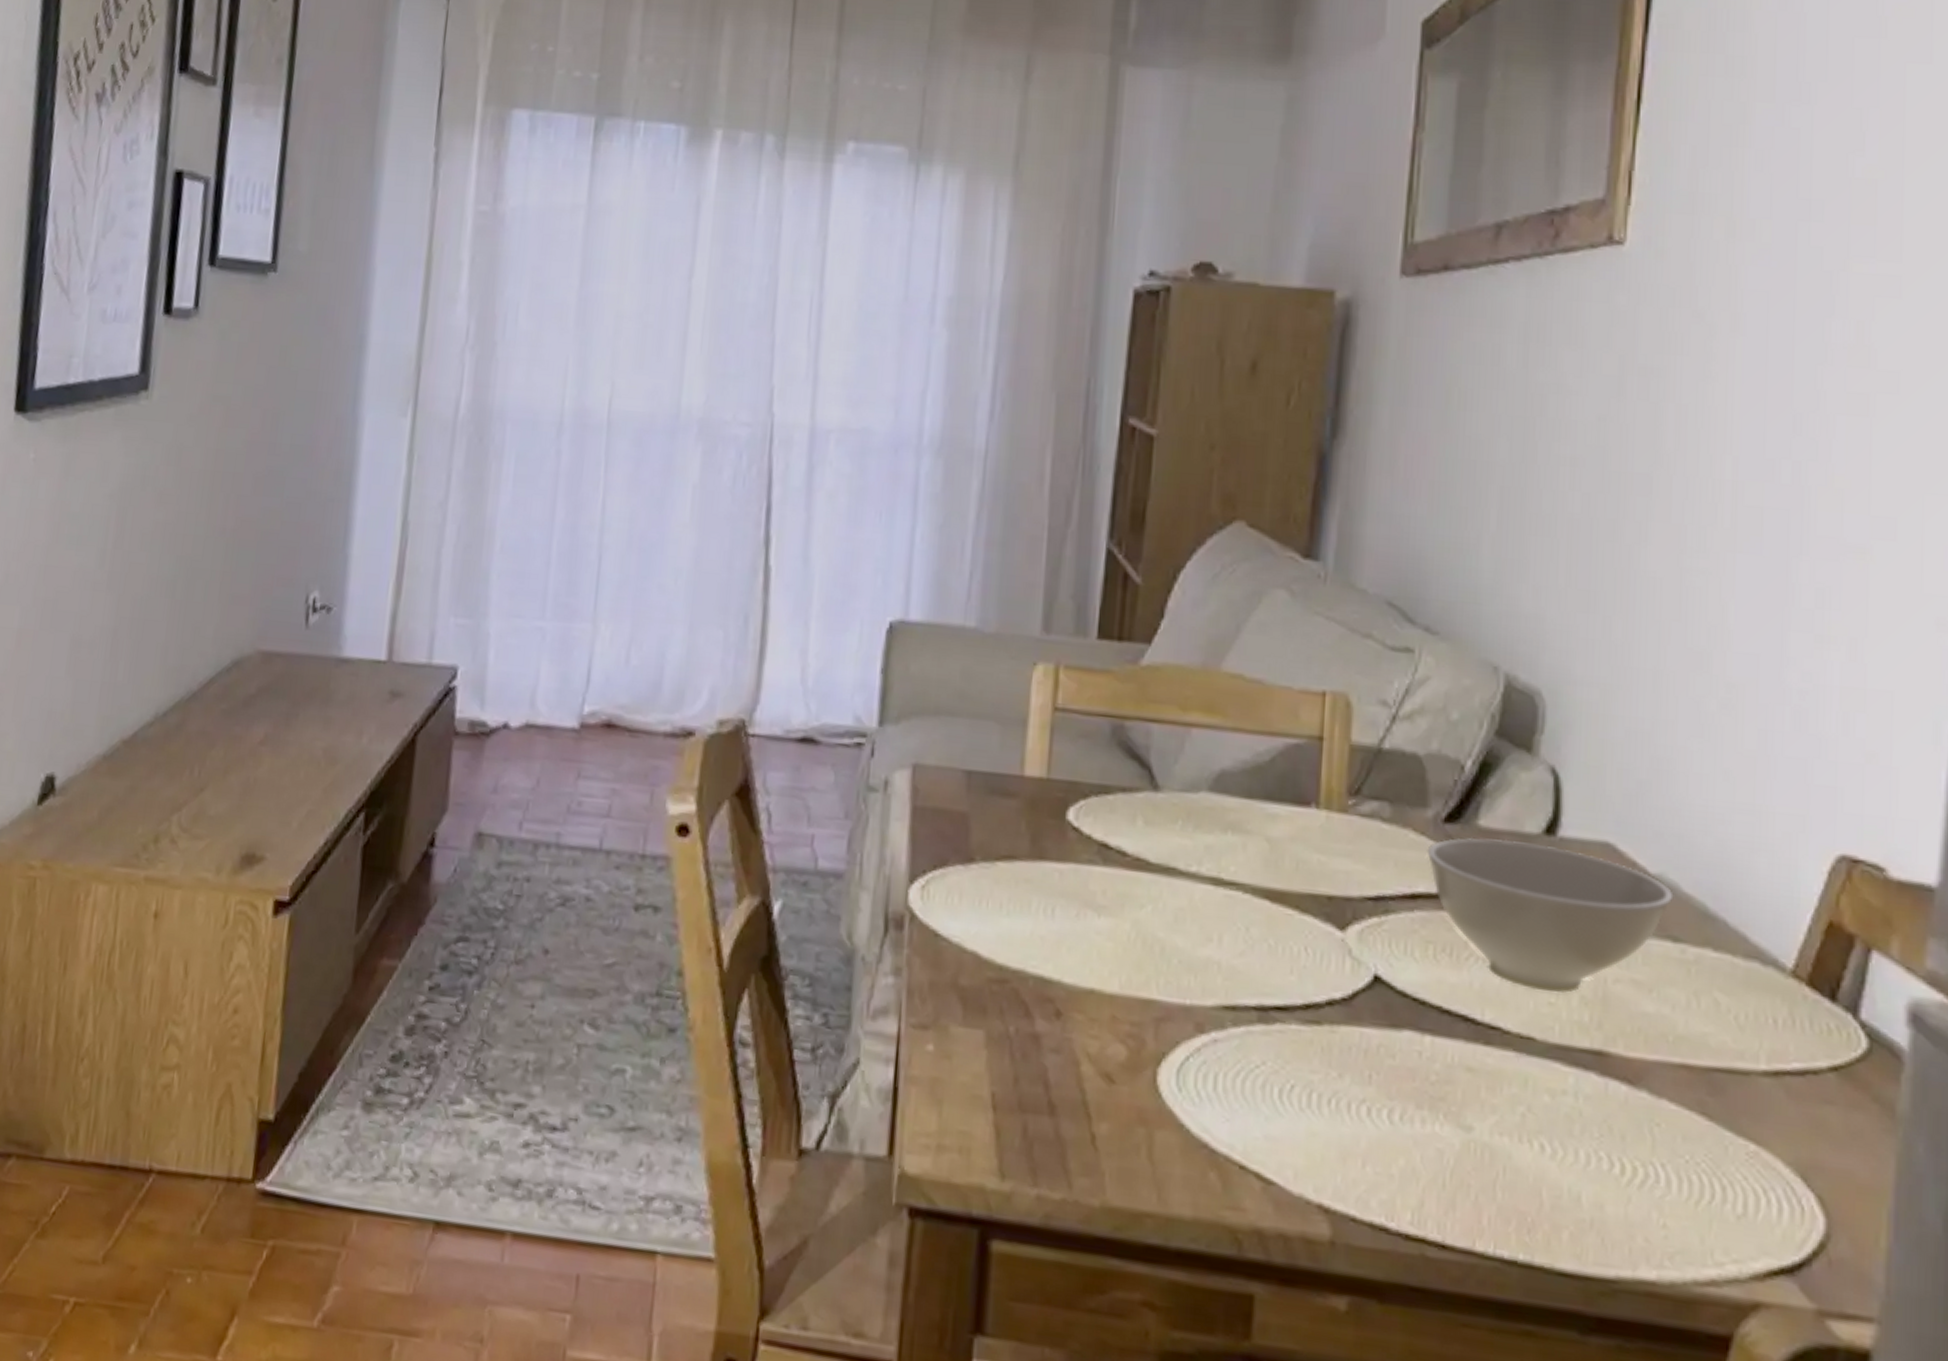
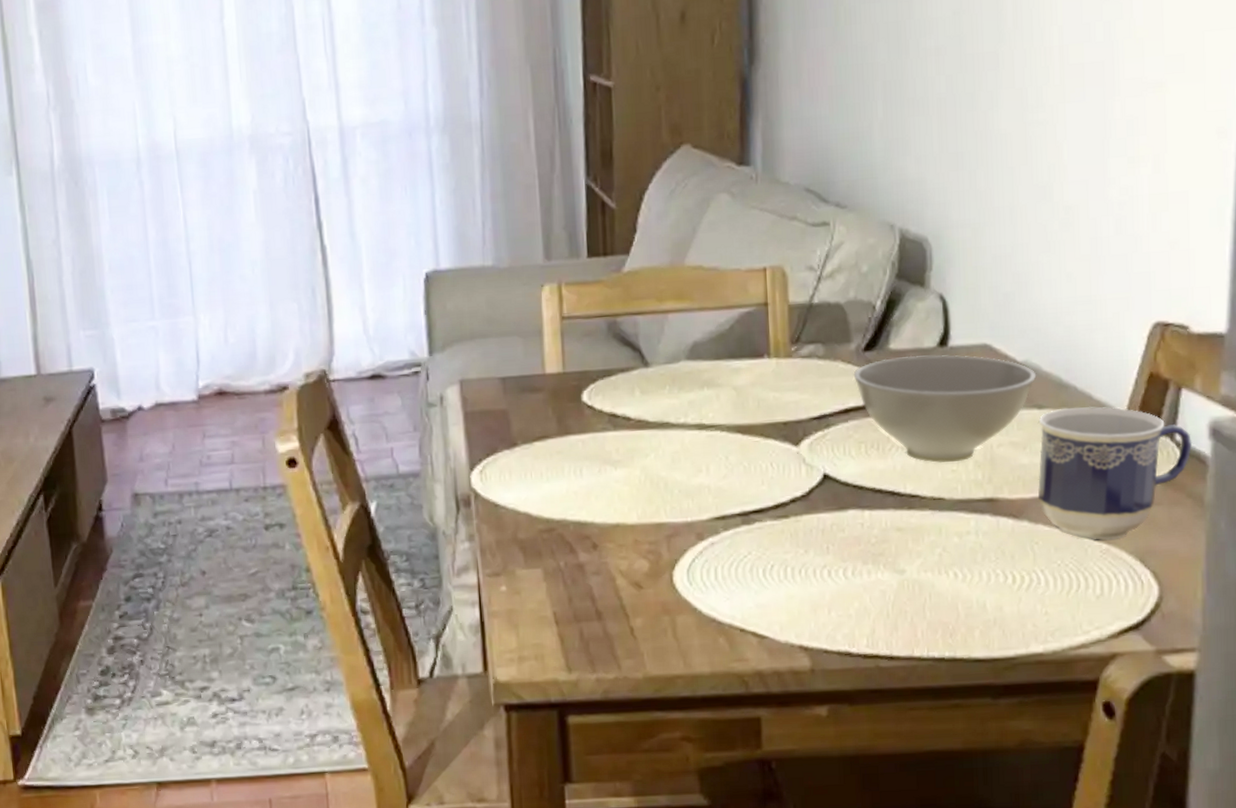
cup: none [1663,947,1884,1140] -> present [1037,406,1193,540]

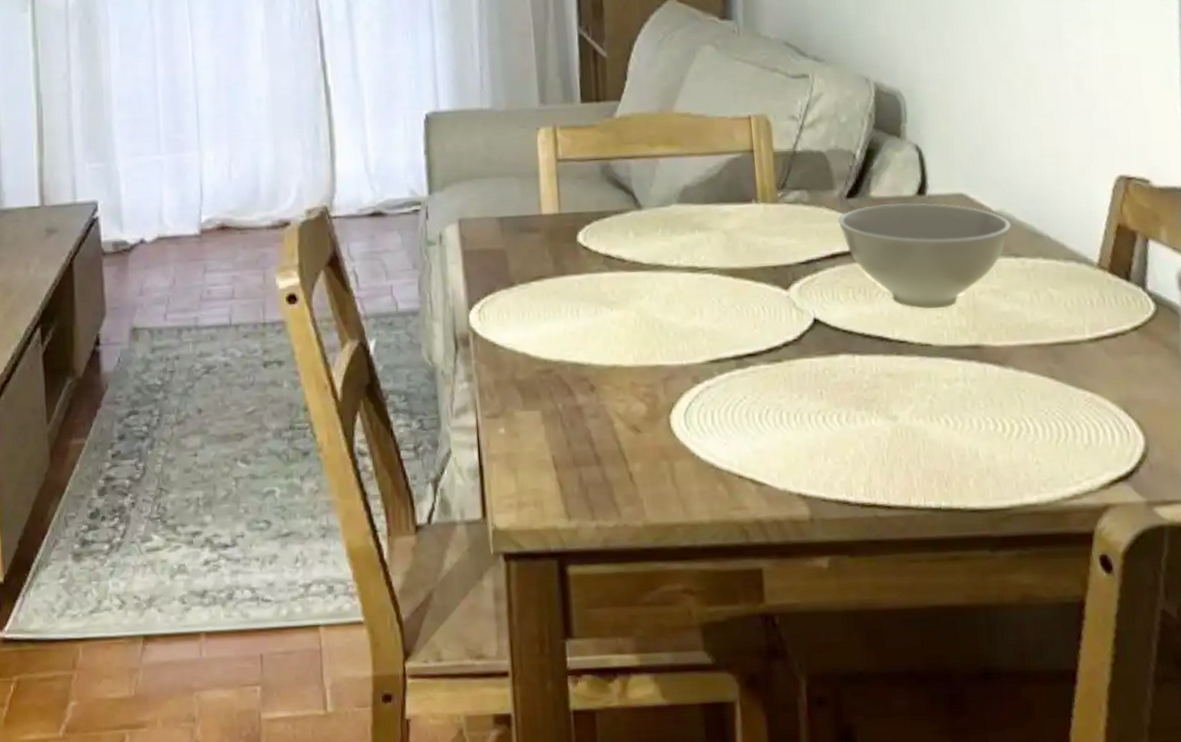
cup: present [1037,406,1193,540] -> none [1016,255,1164,388]

